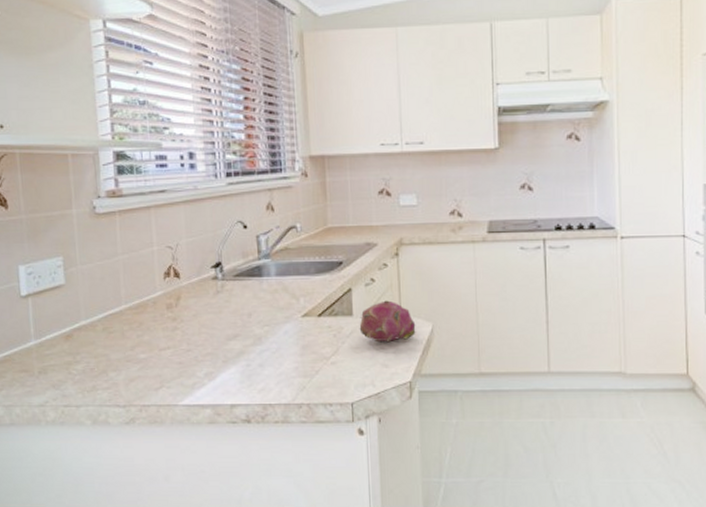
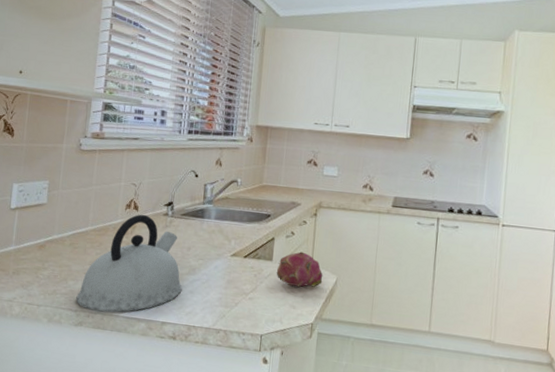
kettle: none [122,281,249,403] -> present [76,214,182,313]

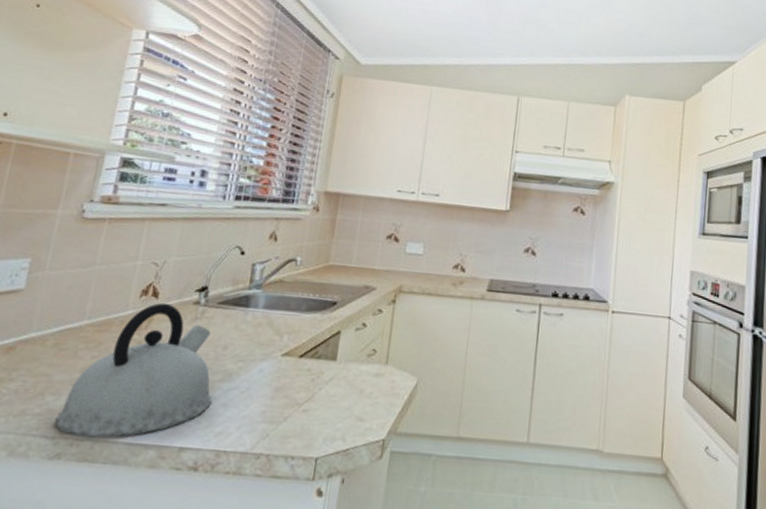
fruit: present [276,252,323,288] -> none [340,348,401,394]

